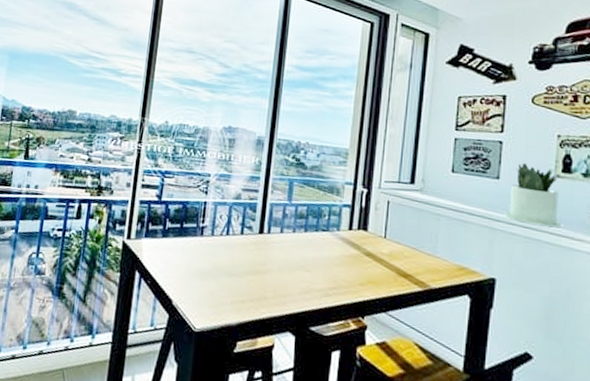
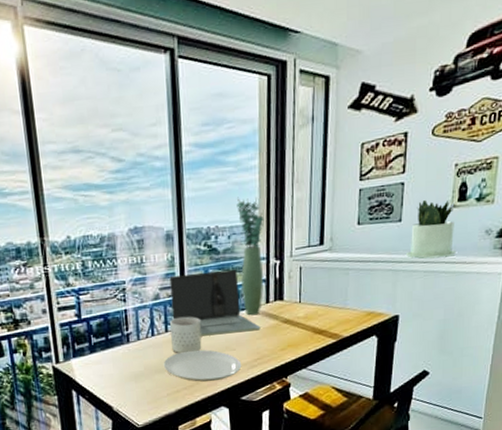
plate: none [232,259,316,301] -> present [163,349,242,382]
mug: none [244,222,278,263] -> present [170,316,202,354]
laptop: none [250,180,341,257] -> present [169,270,261,337]
vase: none [324,120,355,240] -> present [236,197,264,316]

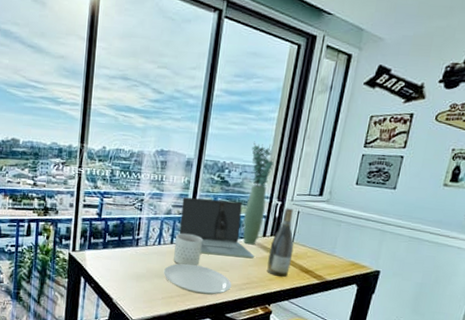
wine bottle: none [276,265,302,345] -> present [267,208,294,278]
planter: present [405,196,456,259] -> none [395,174,449,229]

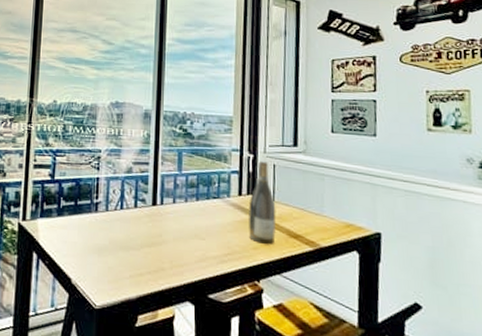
plate: present [163,263,232,295] -> none [129,231,211,271]
mug: present [173,233,203,266] -> none [140,194,170,234]
laptop: present [179,197,255,259] -> none [143,153,232,223]
vase: present [243,141,274,245] -> none [212,89,239,206]

